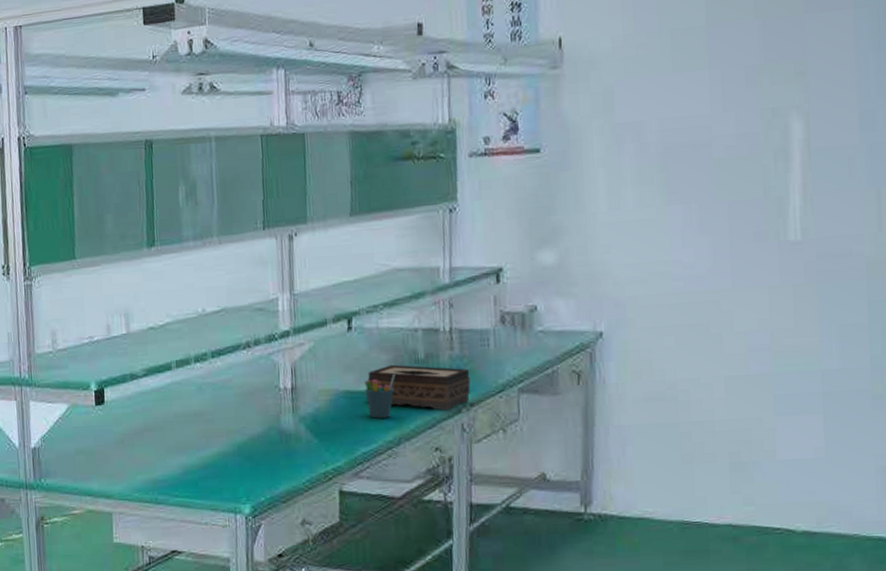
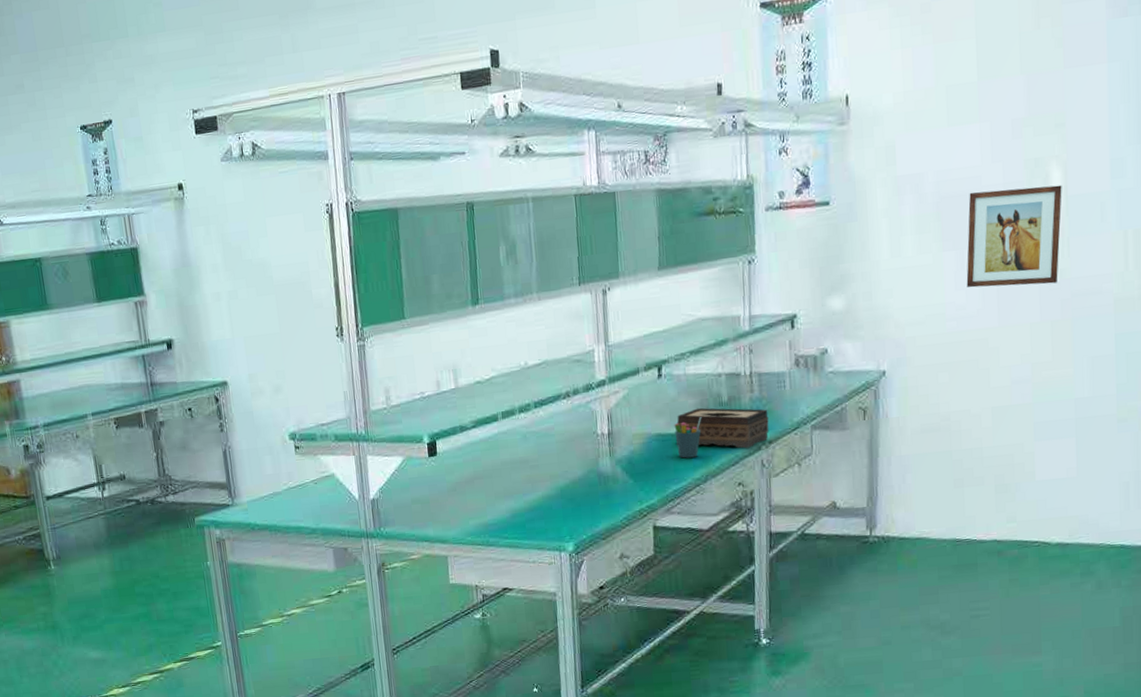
wall art: none [694,137,804,245] -> present [966,184,1062,288]

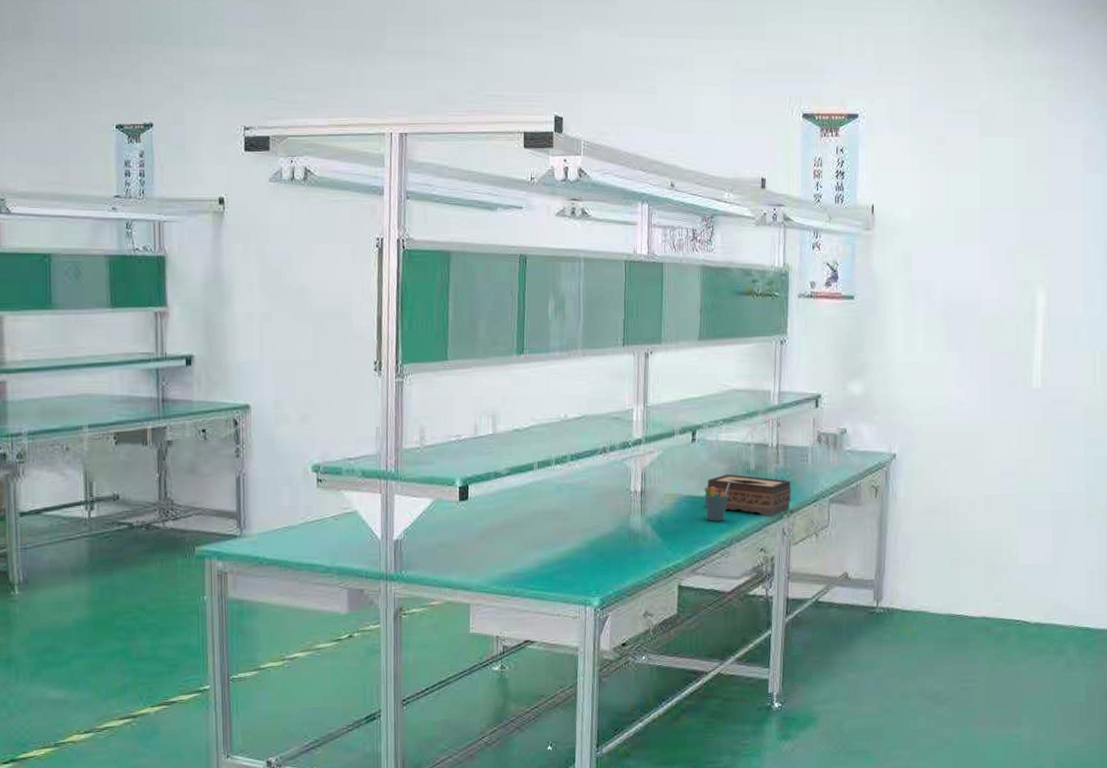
wall art: present [966,184,1062,288] -> none [966,303,1045,390]

